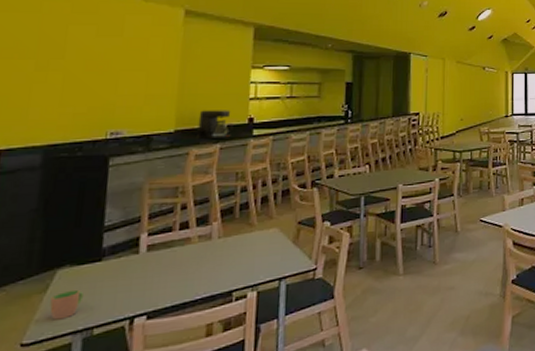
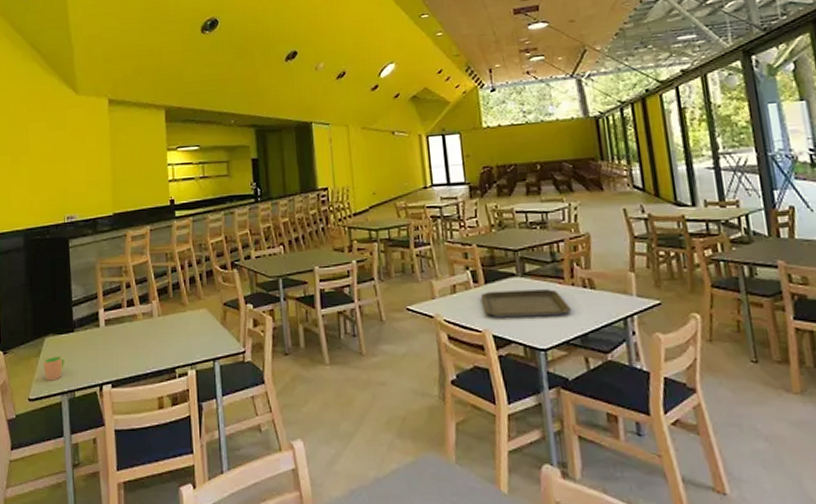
coffee maker: present [197,110,233,140] -> none [130,192,159,222]

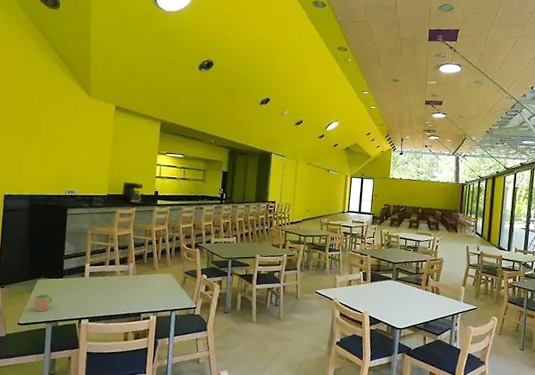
coffee maker: none [130,192,159,222] -> present [121,182,145,205]
tray: present [480,289,571,318] -> none [366,287,422,309]

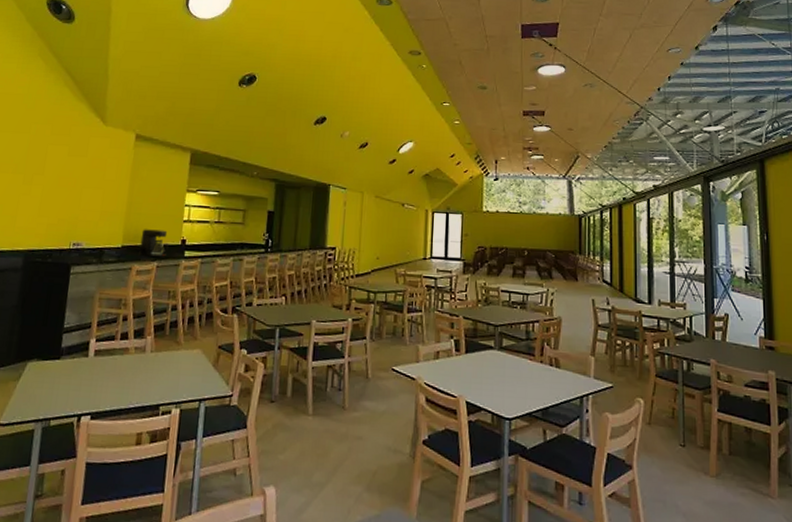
cup: present [34,294,53,312] -> none [20,381,46,407]

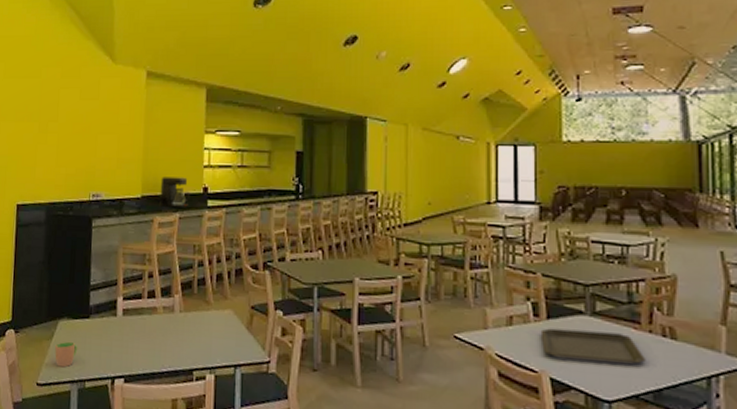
cup: none [20,381,46,407] -> present [55,341,78,368]
tray: none [460,360,537,389] -> present [540,328,646,366]

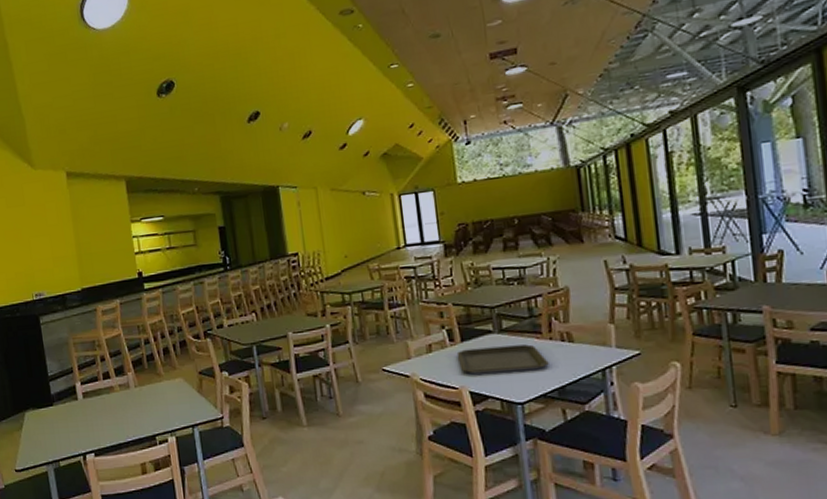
cup: present [55,341,78,368] -> none [26,428,48,453]
coffee maker: present [159,177,190,209] -> none [97,266,127,296]

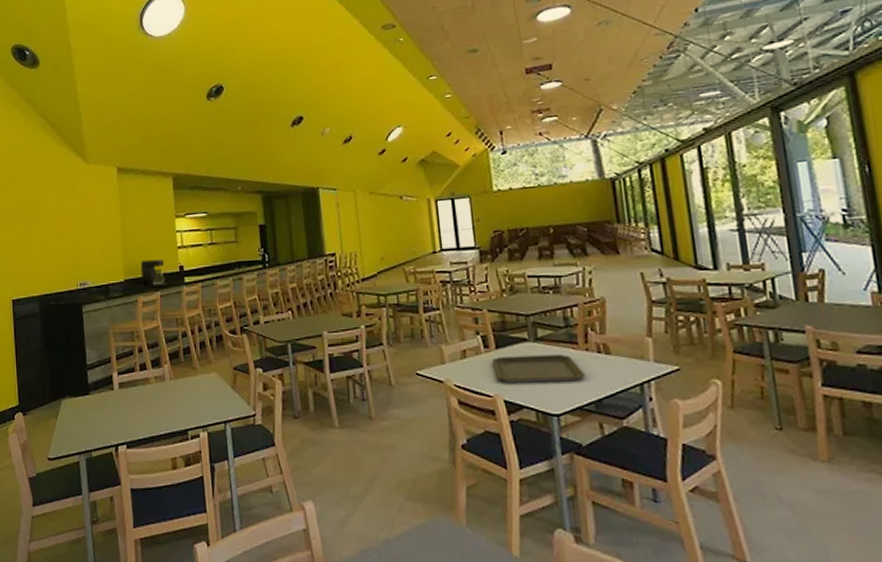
coffee maker: none [97,266,127,296] -> present [140,259,168,288]

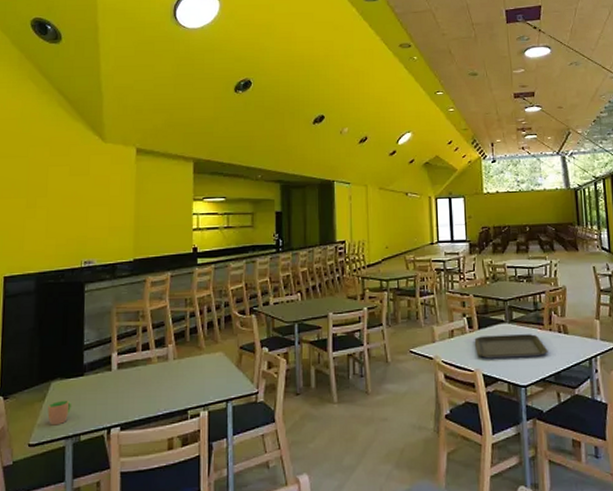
cup: none [61,417,82,441] -> present [47,400,72,426]
coffee maker: present [140,259,168,288] -> none [152,240,181,268]

